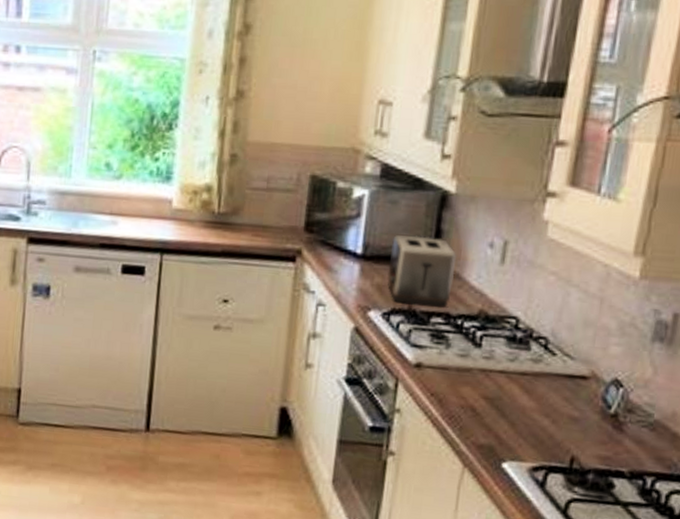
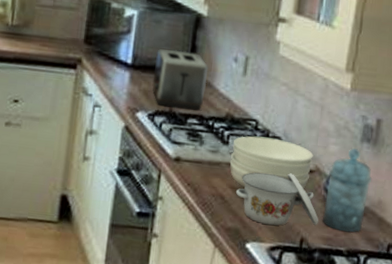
bowl: none [482,336,589,399] -> present [229,136,314,189]
cooking pot: none [489,379,595,443] -> present [235,172,319,226]
canister: none [598,349,665,450] -> present [322,148,372,232]

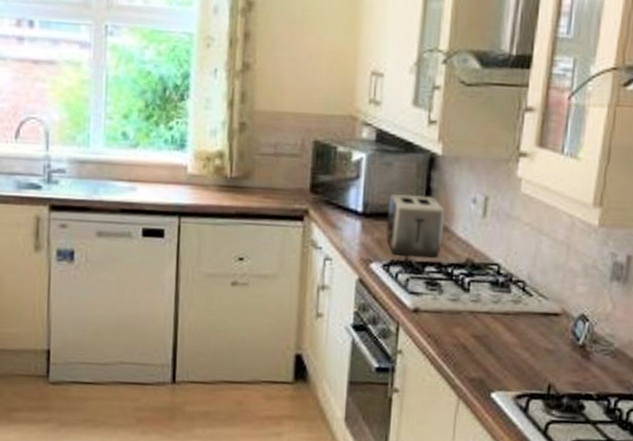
bowl: present [229,136,314,189] -> none [471,281,560,336]
cooking pot: present [235,172,319,226] -> none [478,318,567,374]
canister: present [322,148,372,232] -> none [570,288,623,375]

